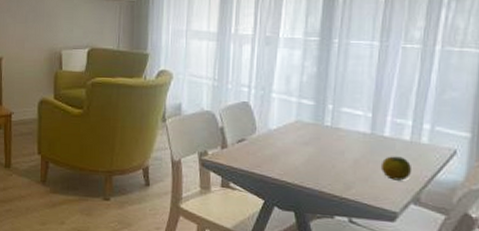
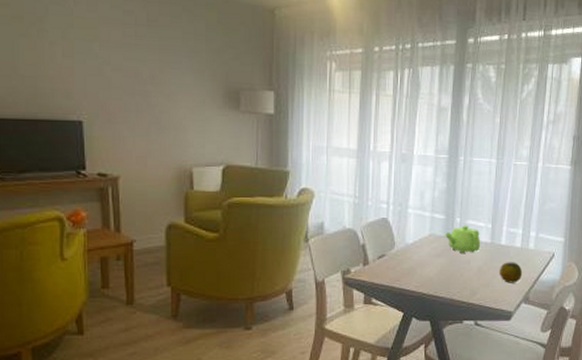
teapot: none [314,112,358,144] -> present [445,225,481,253]

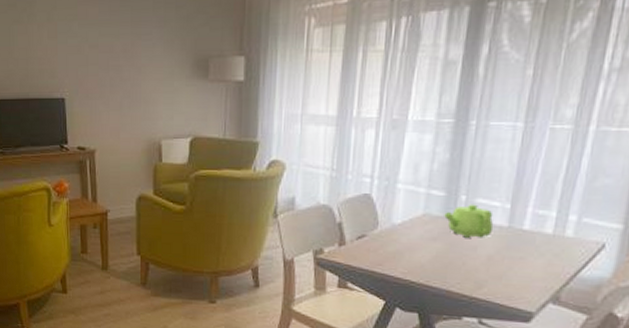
fruit: present [499,262,523,283] -> none [517,251,553,278]

